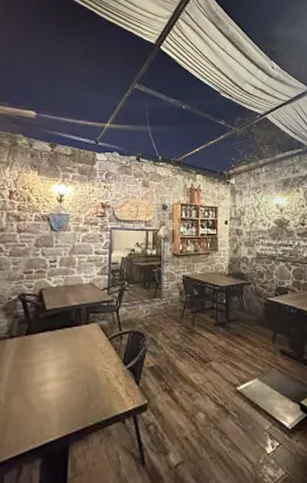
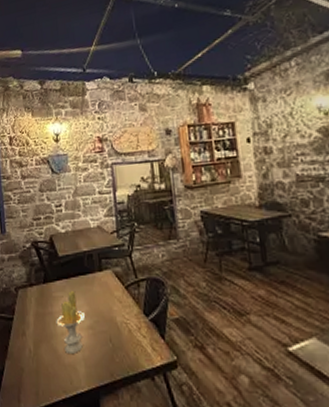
candle: none [34,343,66,405] -> present [56,291,86,355]

